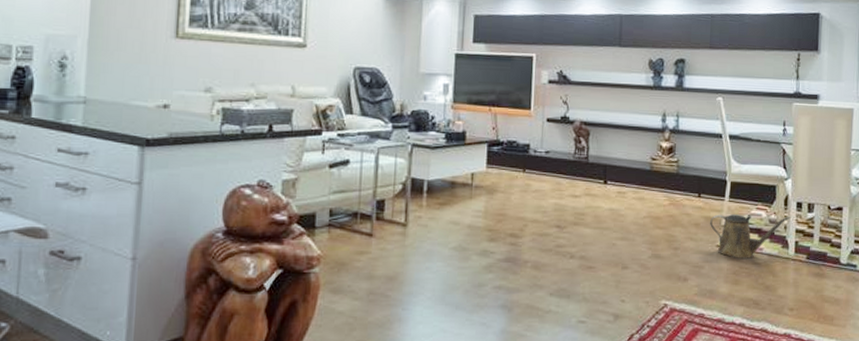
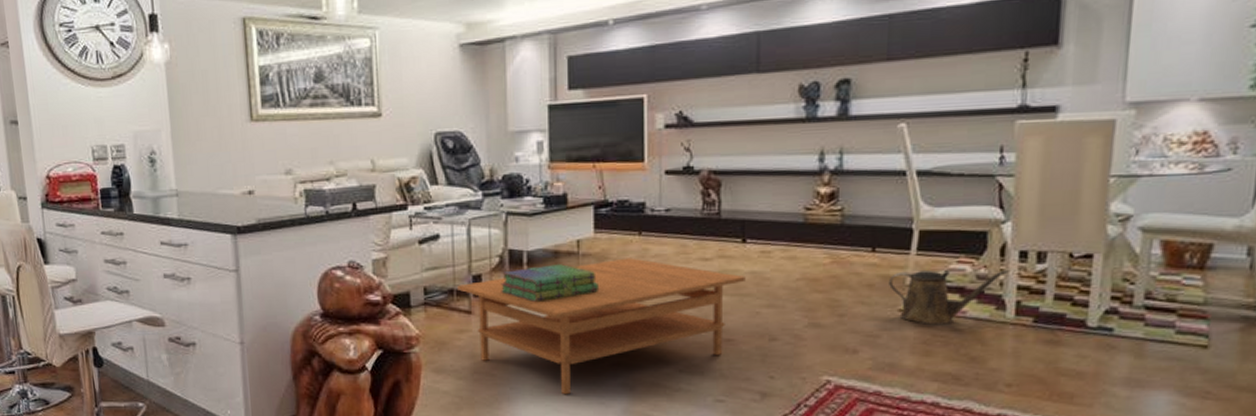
coffee table: none [361,191,606,316] -> present [457,258,746,395]
stack of books: none [401,194,487,228] -> present [501,264,598,303]

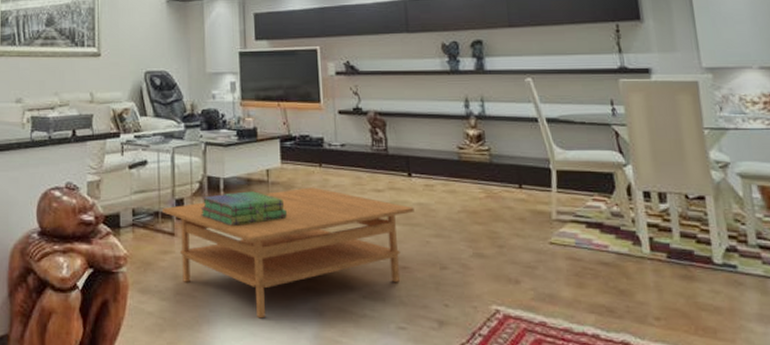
watering can: present [887,270,1009,325] -> none [536,207,637,258]

